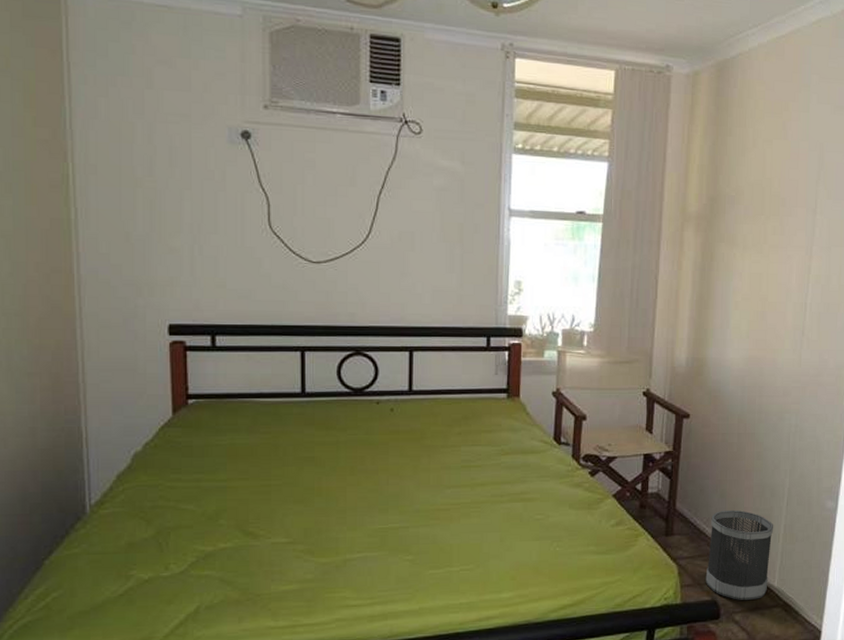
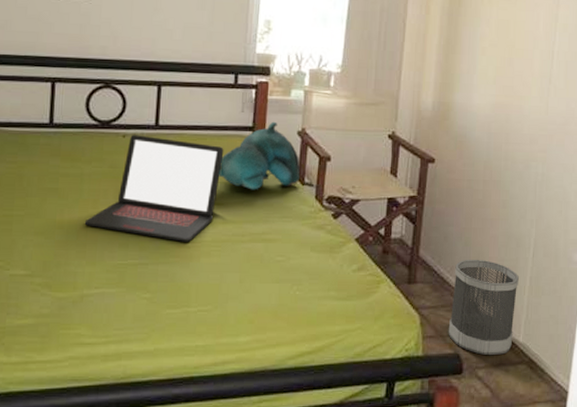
laptop: none [343,401,479,505] -> present [84,135,224,242]
teddy bear: none [475,383,557,452] -> present [219,121,301,190]

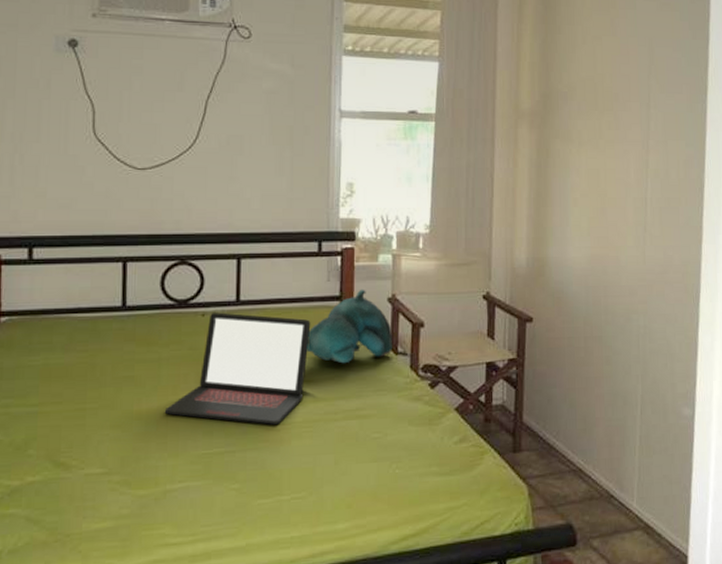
wastebasket: present [448,259,519,356] -> none [558,421,628,524]

